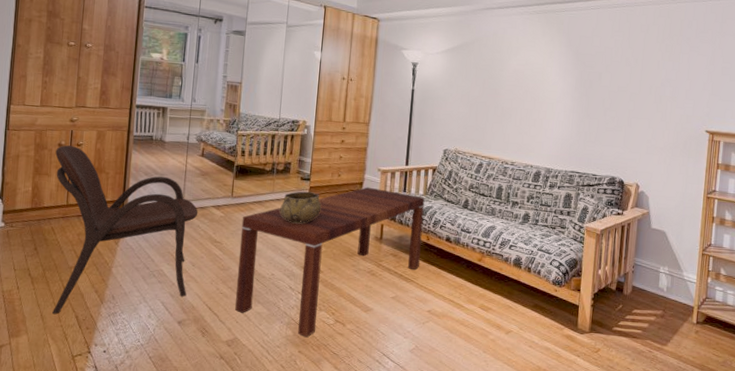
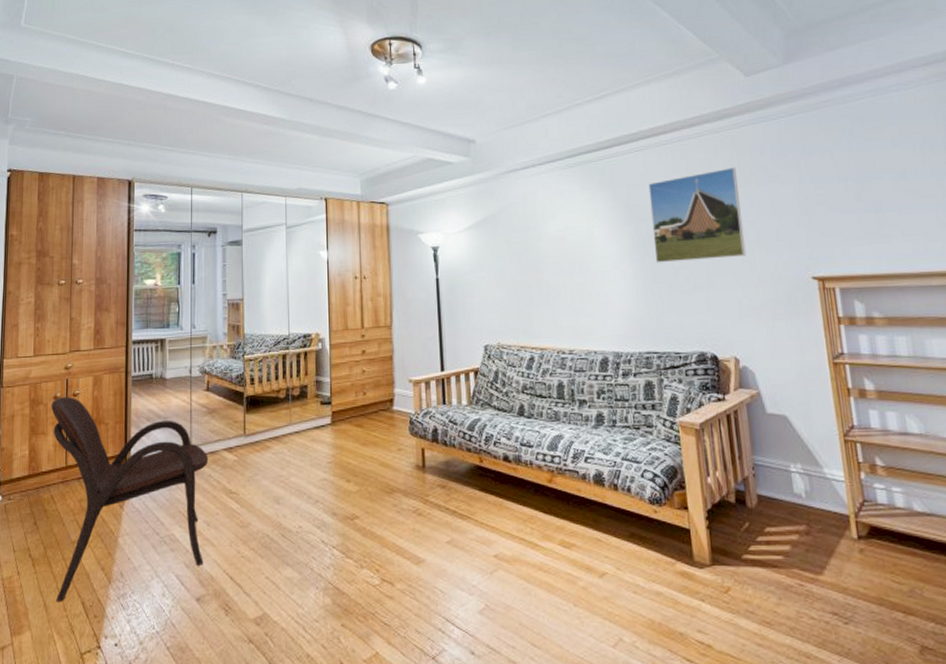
coffee table: present [235,187,425,337] -> none [258,403,475,604]
decorative bowl: present [280,191,322,224] -> none [300,418,348,460]
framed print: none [591,35,667,107] -> present [648,167,747,263]

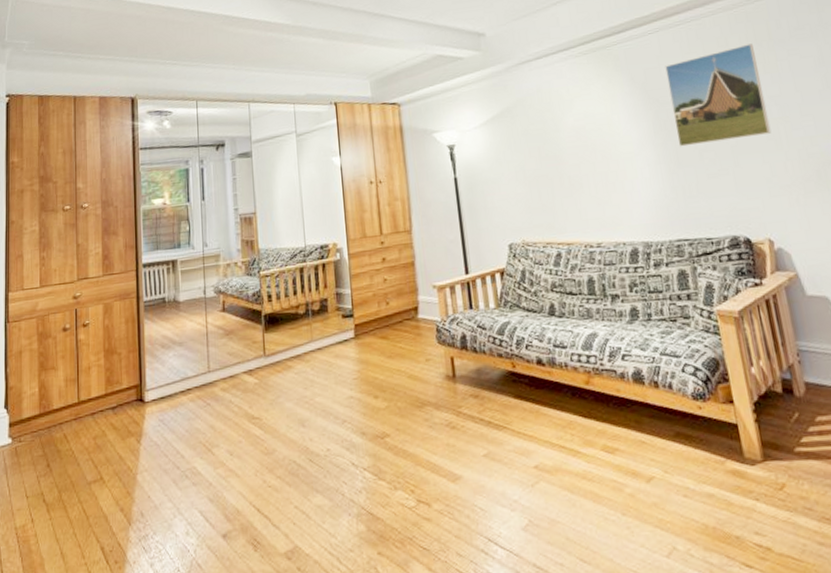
armchair: present [51,397,209,601] -> none [61,327,228,549]

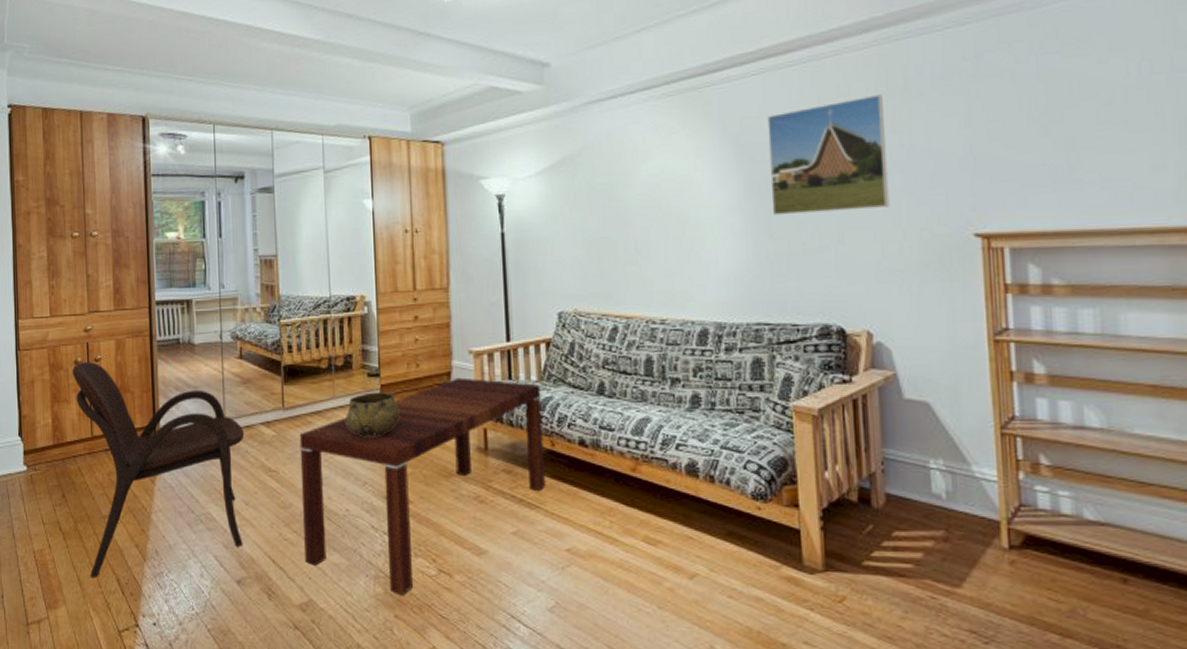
armchair: none [61,327,228,549] -> present [72,362,245,577]
coffee table: none [280,311,510,530] -> present [299,377,545,595]
decorative bowl: none [323,331,373,376] -> present [346,392,400,438]

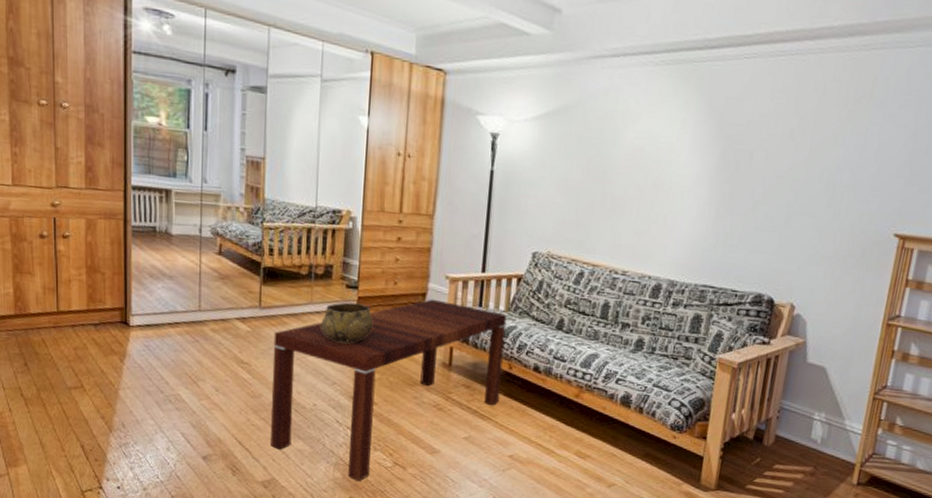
armchair: present [72,362,245,577] -> none [37,236,219,442]
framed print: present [767,94,890,216] -> none [736,96,851,200]

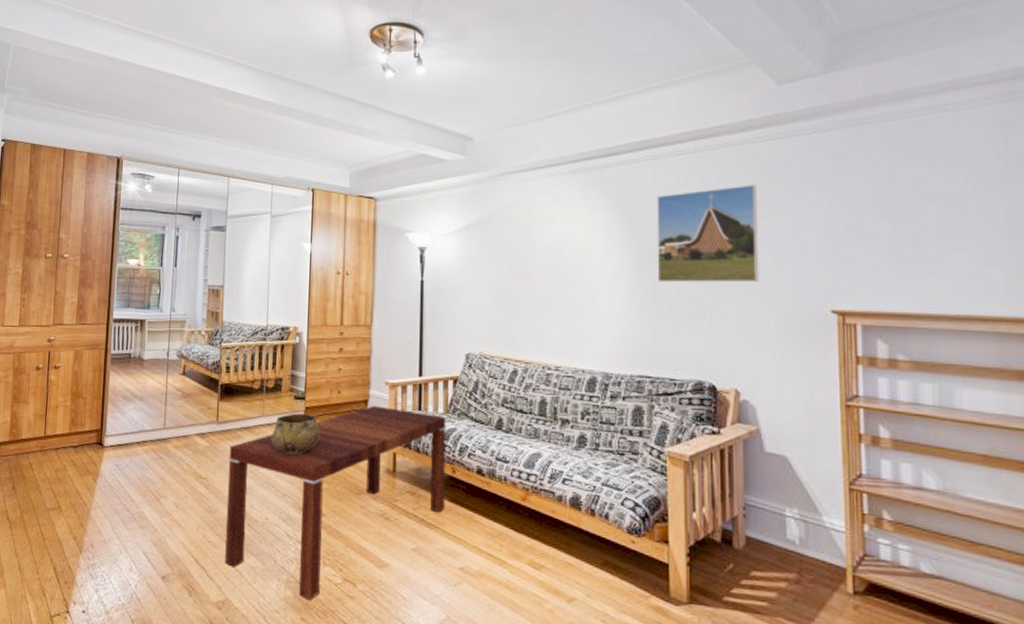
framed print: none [736,96,851,200] -> present [657,184,759,283]

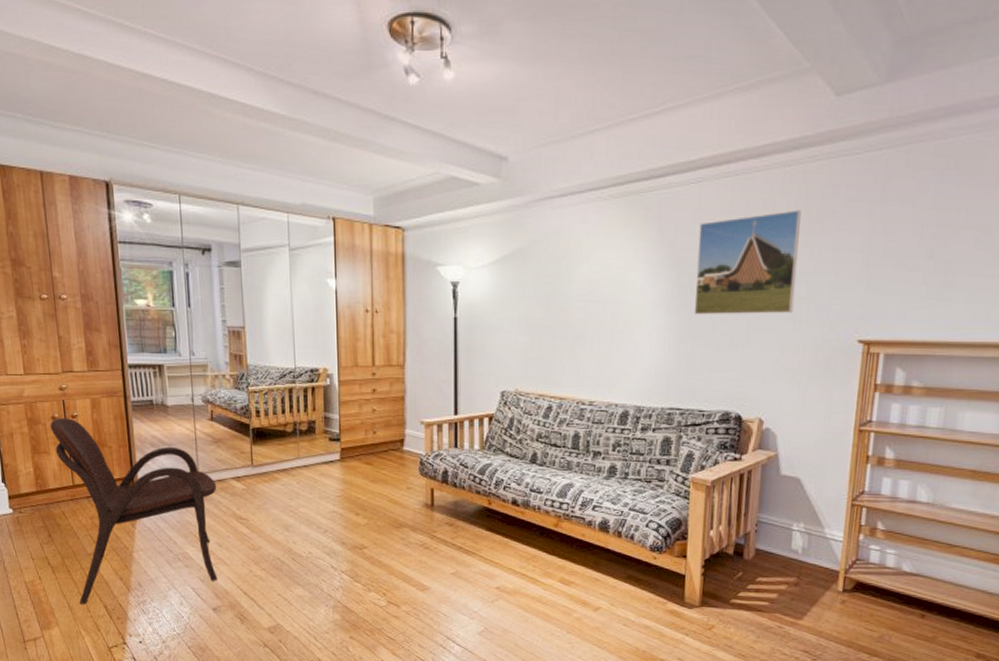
armchair: none [30,368,181,565] -> present [50,418,218,604]
coffee table: present [225,405,446,600] -> none [267,444,482,621]
decorative bowl: present [272,413,320,454] -> none [309,454,358,493]

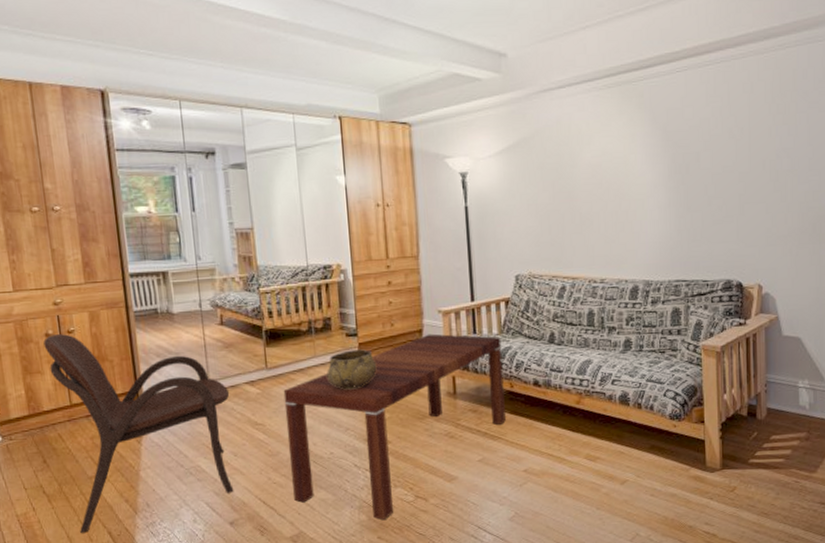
coffee table: none [267,444,482,621] -> present [283,333,506,520]
decorative bowl: none [309,454,358,493] -> present [327,349,377,390]
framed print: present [694,210,801,315] -> none [688,92,779,192]

